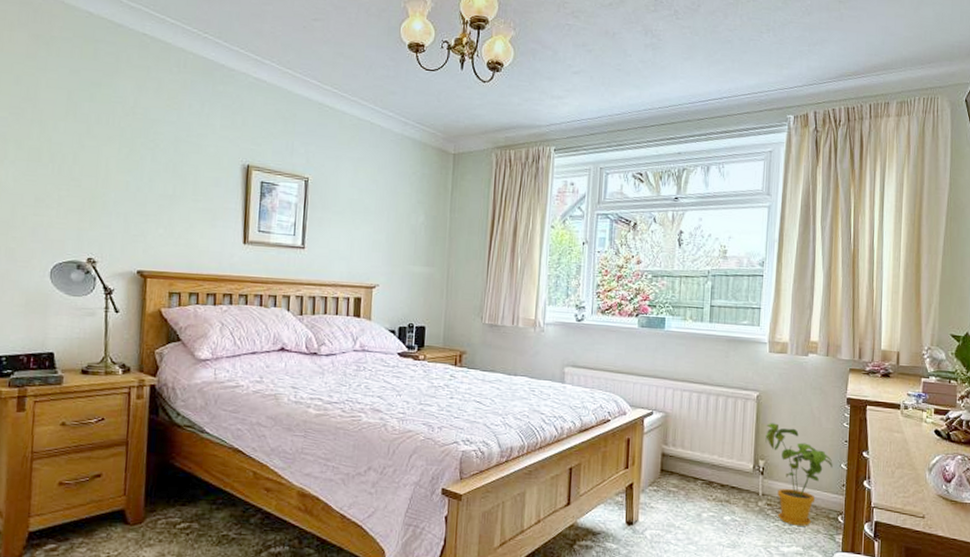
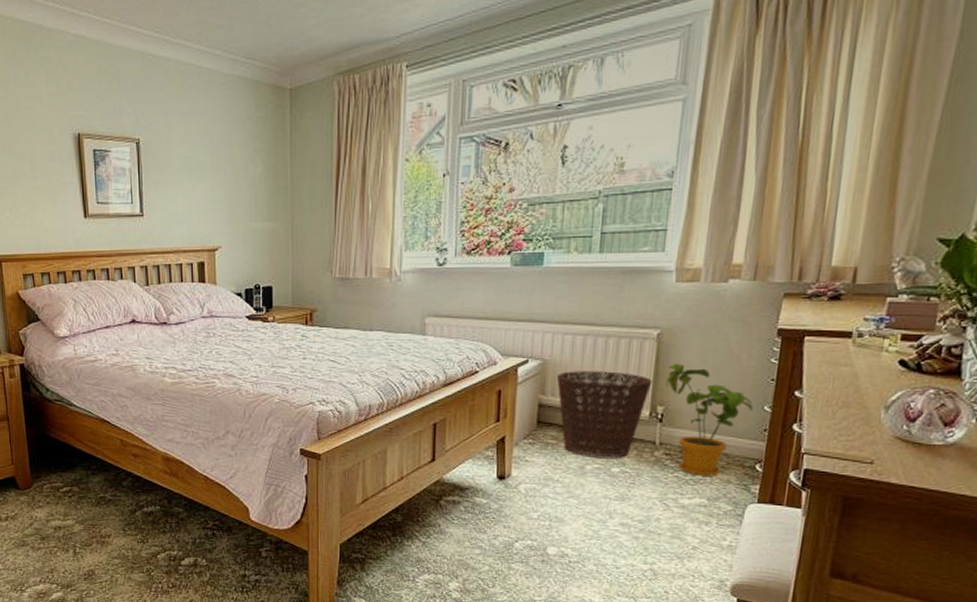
basket: none [677,424,754,508] -> present [557,371,652,459]

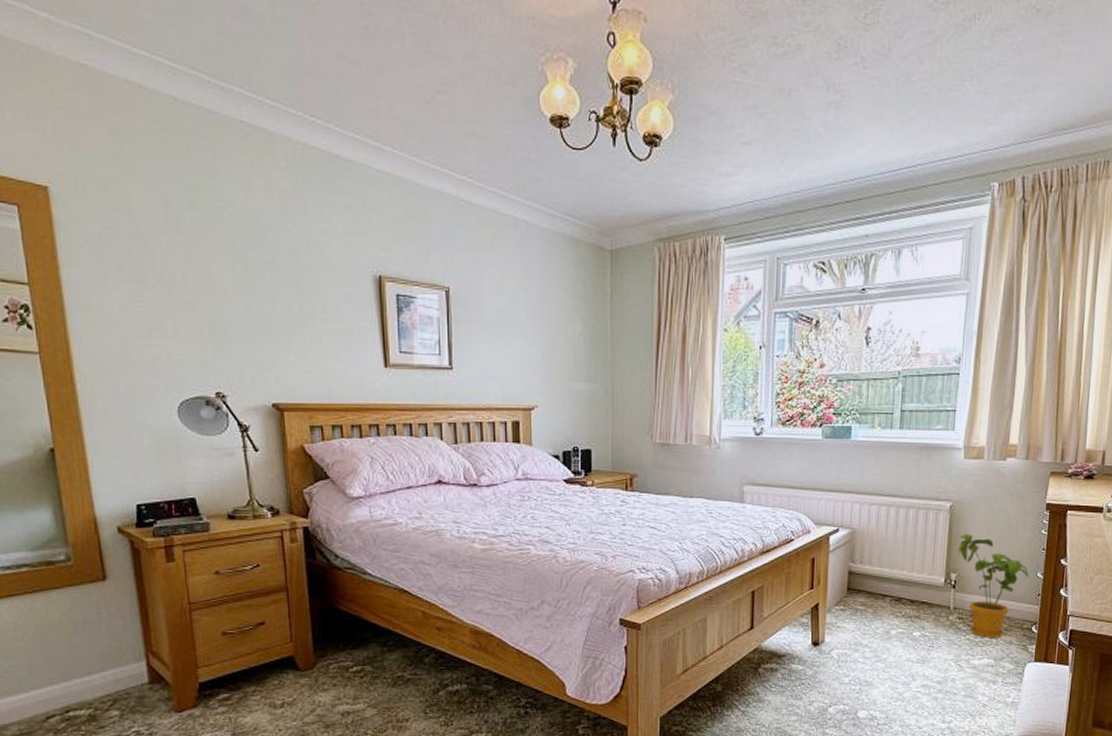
basket: present [557,371,652,459] -> none [865,540,946,624]

